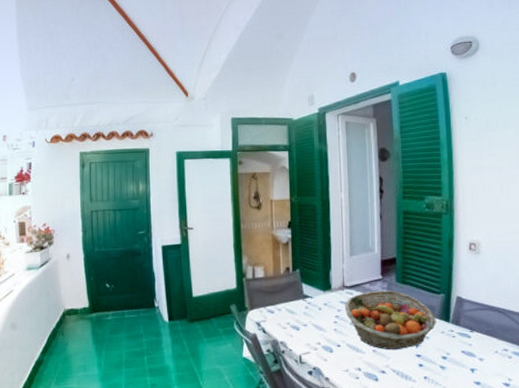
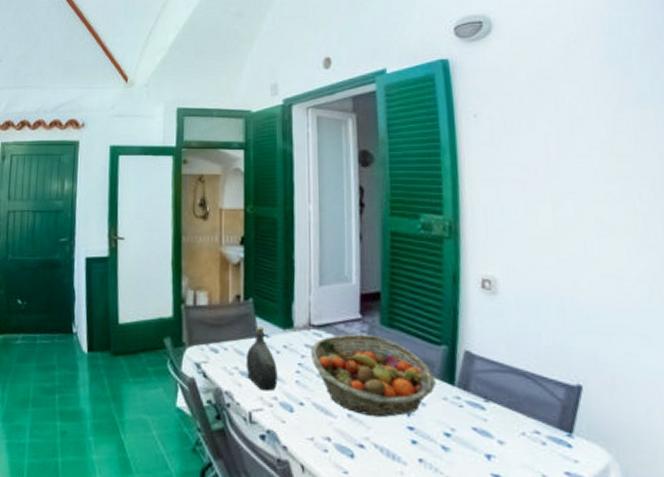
water jug: none [295,291,320,339] -> present [246,326,278,391]

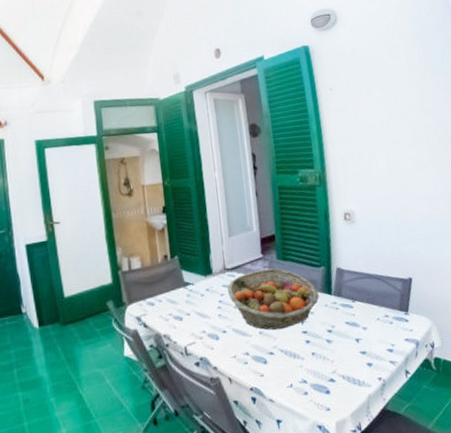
water jug: present [246,326,278,391] -> none [177,277,205,328]

